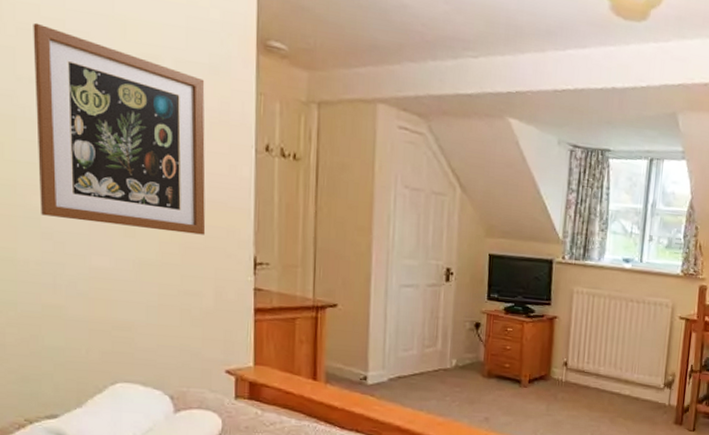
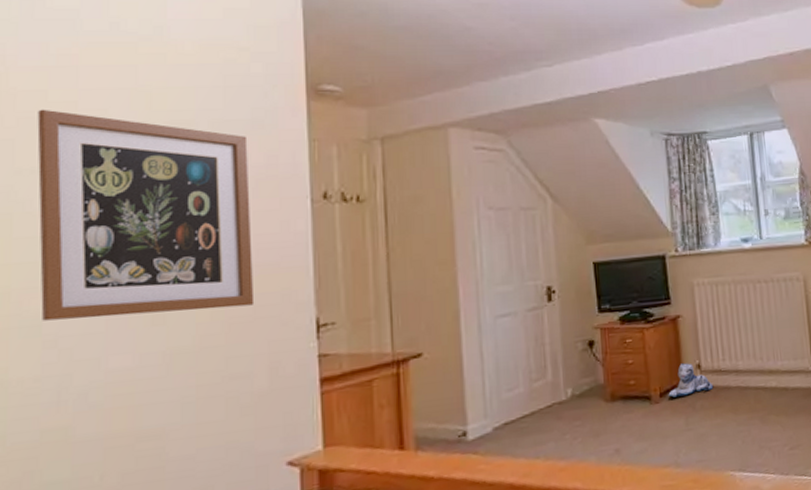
plush toy: none [536,357,576,386] -> present [668,362,714,398]

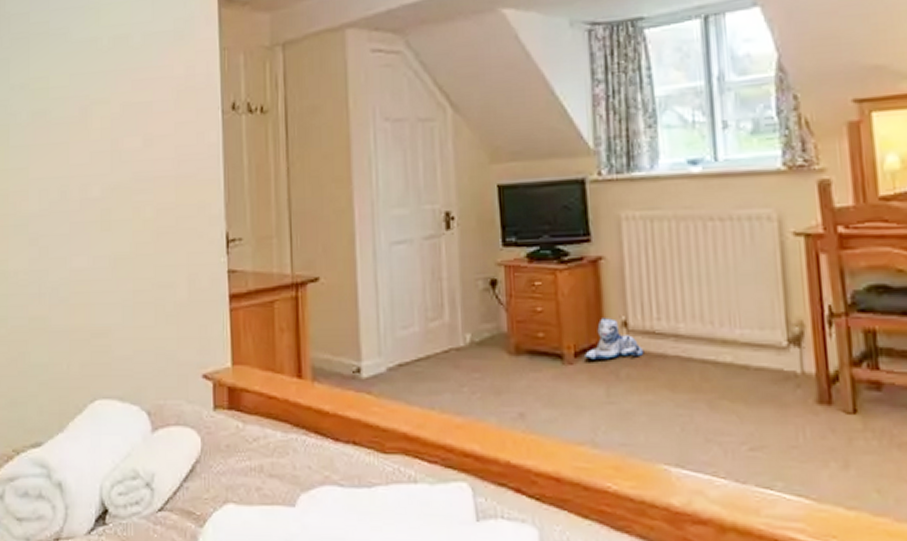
wall art: present [37,109,255,321] -> none [23,30,177,221]

